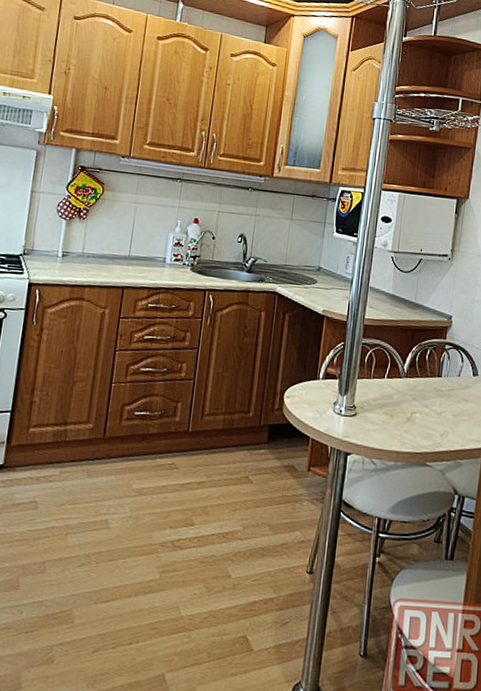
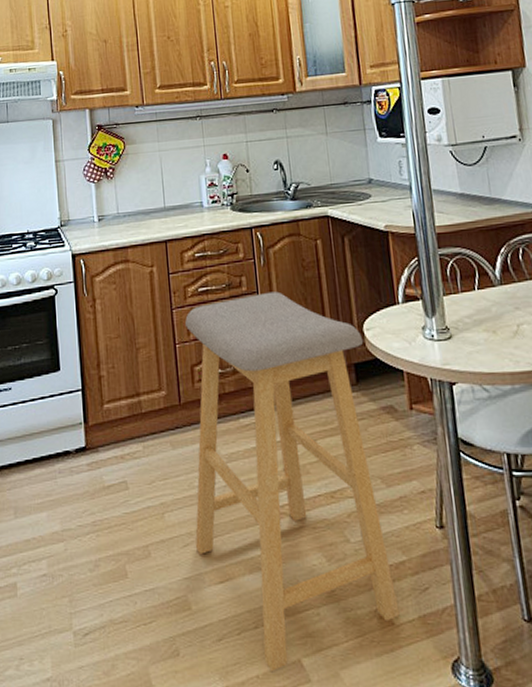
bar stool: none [89,350,282,683] -> present [185,291,400,672]

